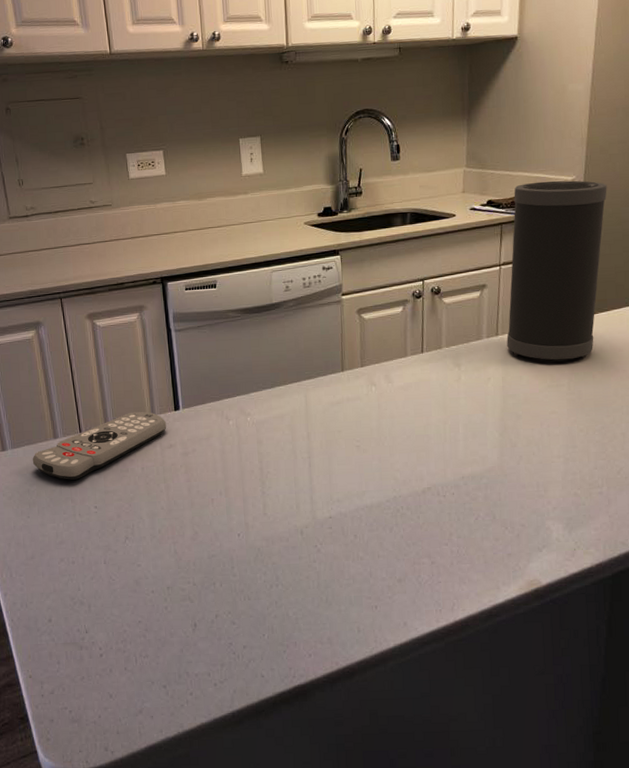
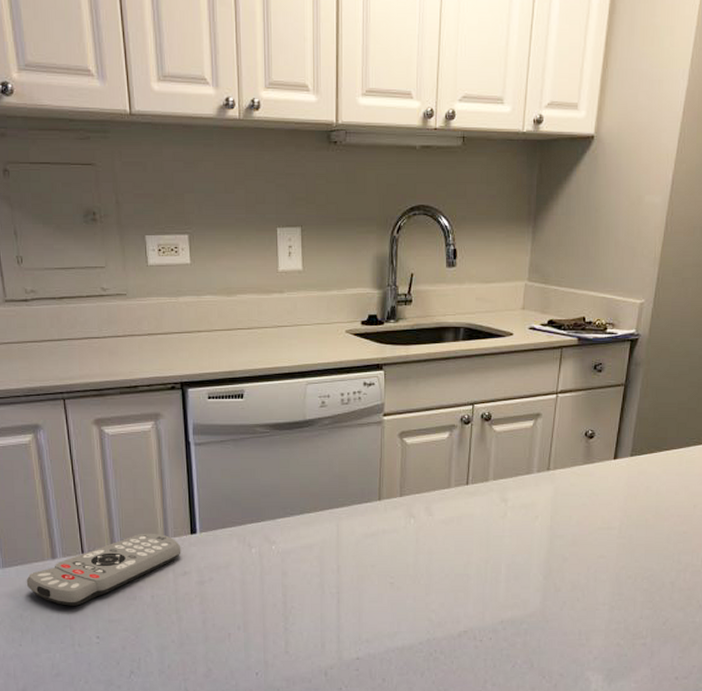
speaker: present [506,180,607,360] -> none [558,303,677,501]

